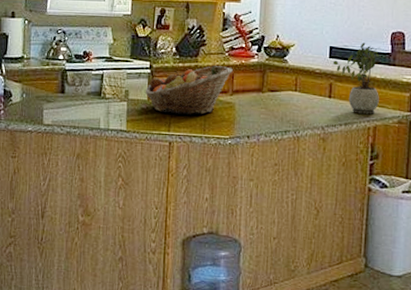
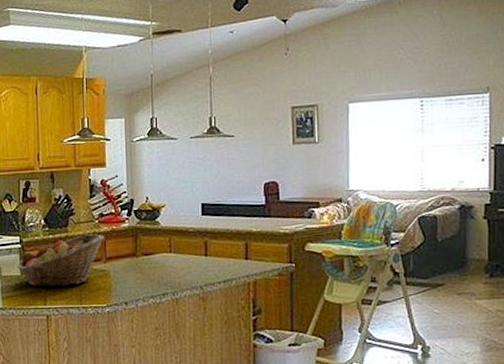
potted plant: present [333,43,381,115] -> none [206,196,257,271]

